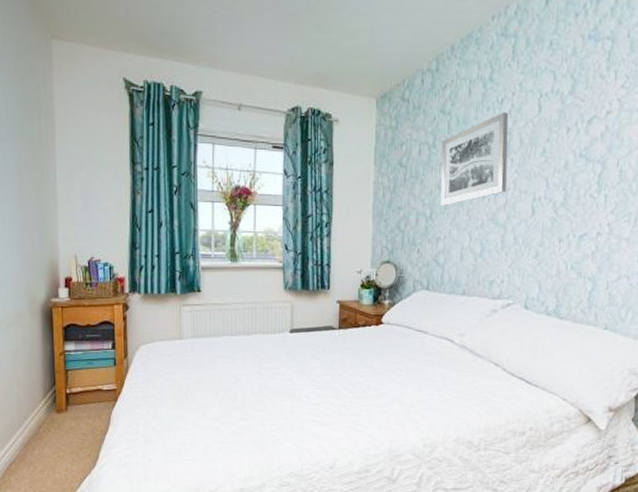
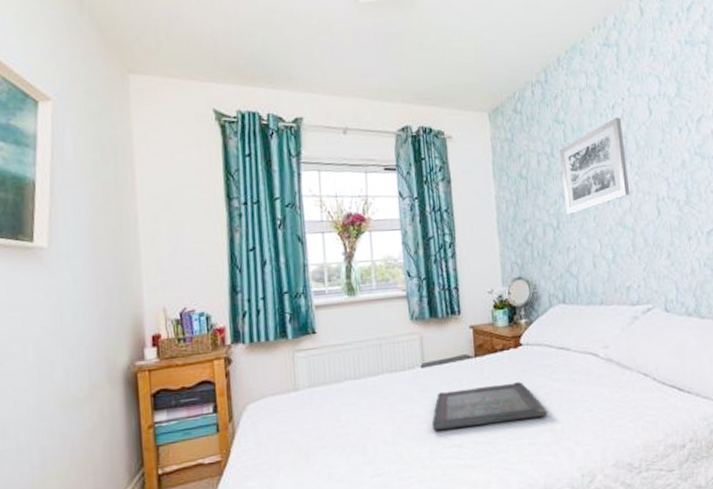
serving tray: none [294,356,400,390] -> present [431,382,549,431]

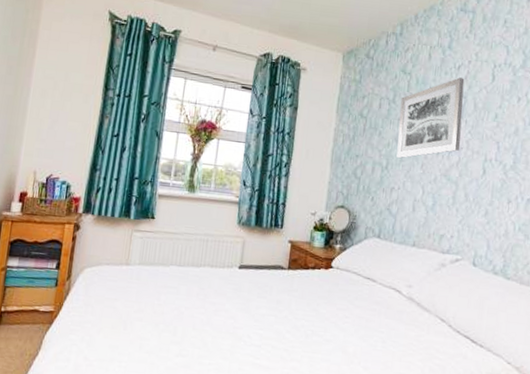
serving tray: present [431,382,549,431] -> none [237,294,345,337]

